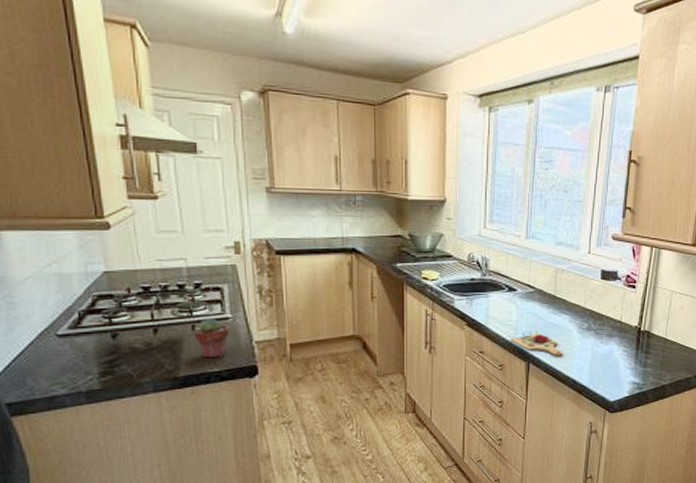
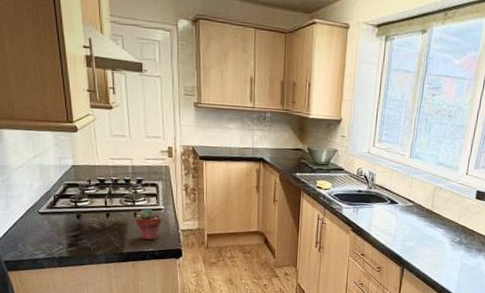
cutting board: present [510,331,563,356] -> none [388,241,435,264]

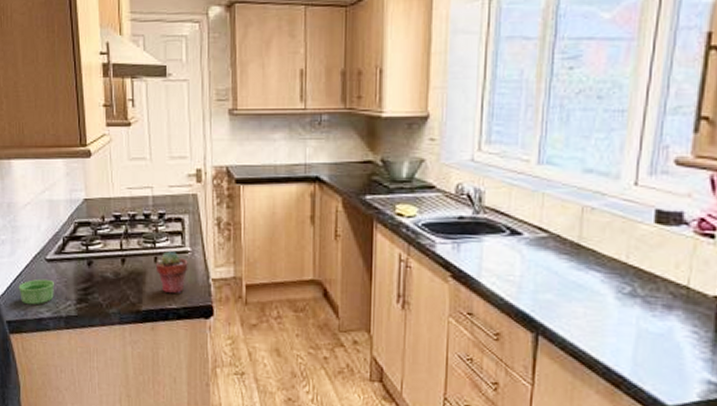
ramekin: none [14,228,48,249] -> present [18,278,55,305]

